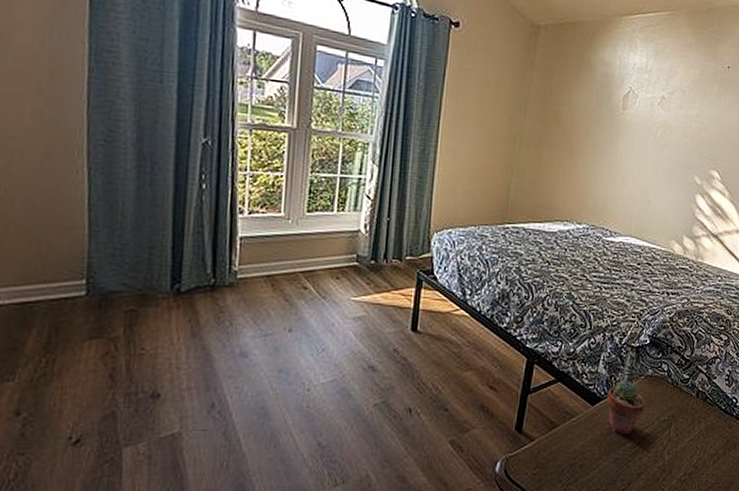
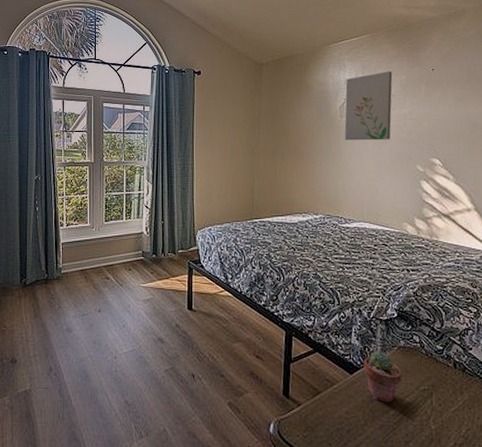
wall art: none [624,61,687,144] -> present [344,71,393,141]

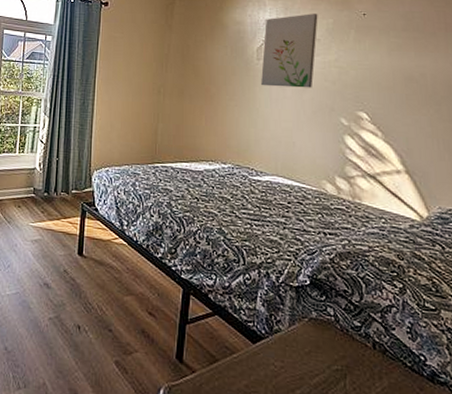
potted succulent: present [363,351,403,403] -> none [268,320,313,381]

